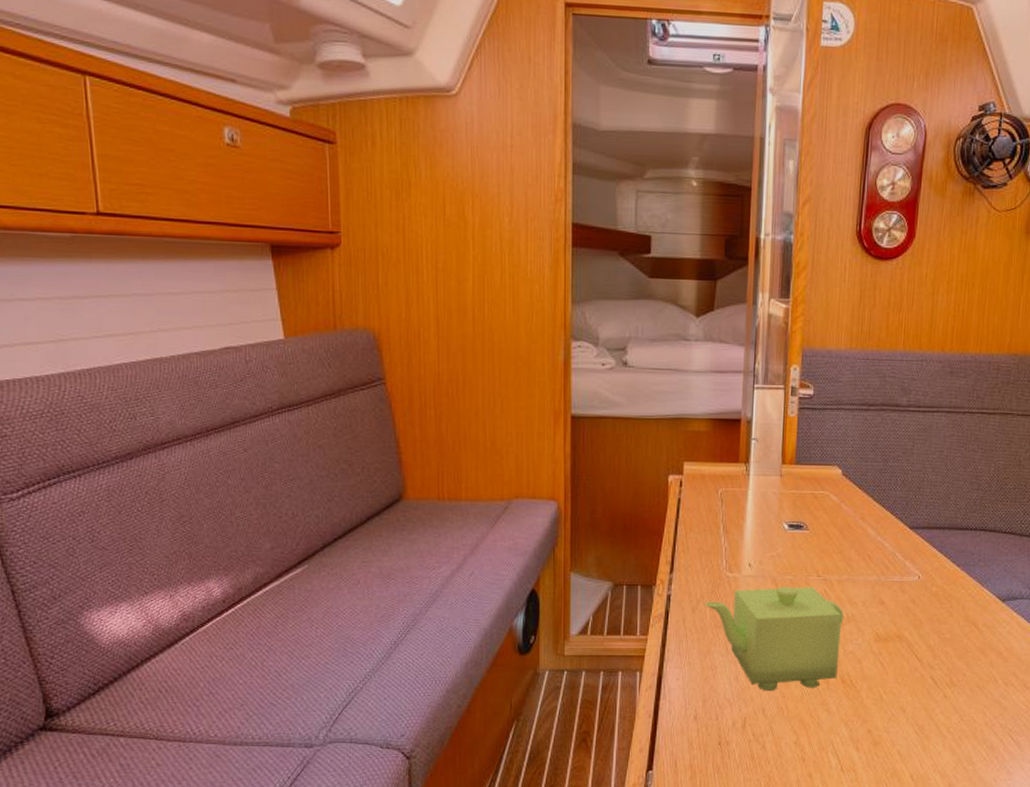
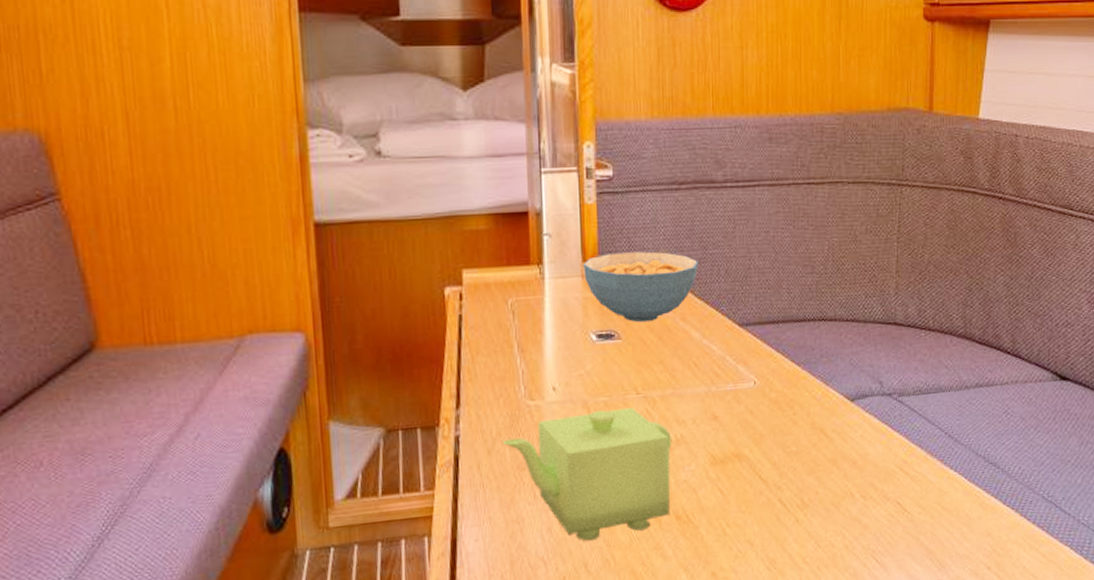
cereal bowl: none [782,459,879,518] -> present [583,251,698,323]

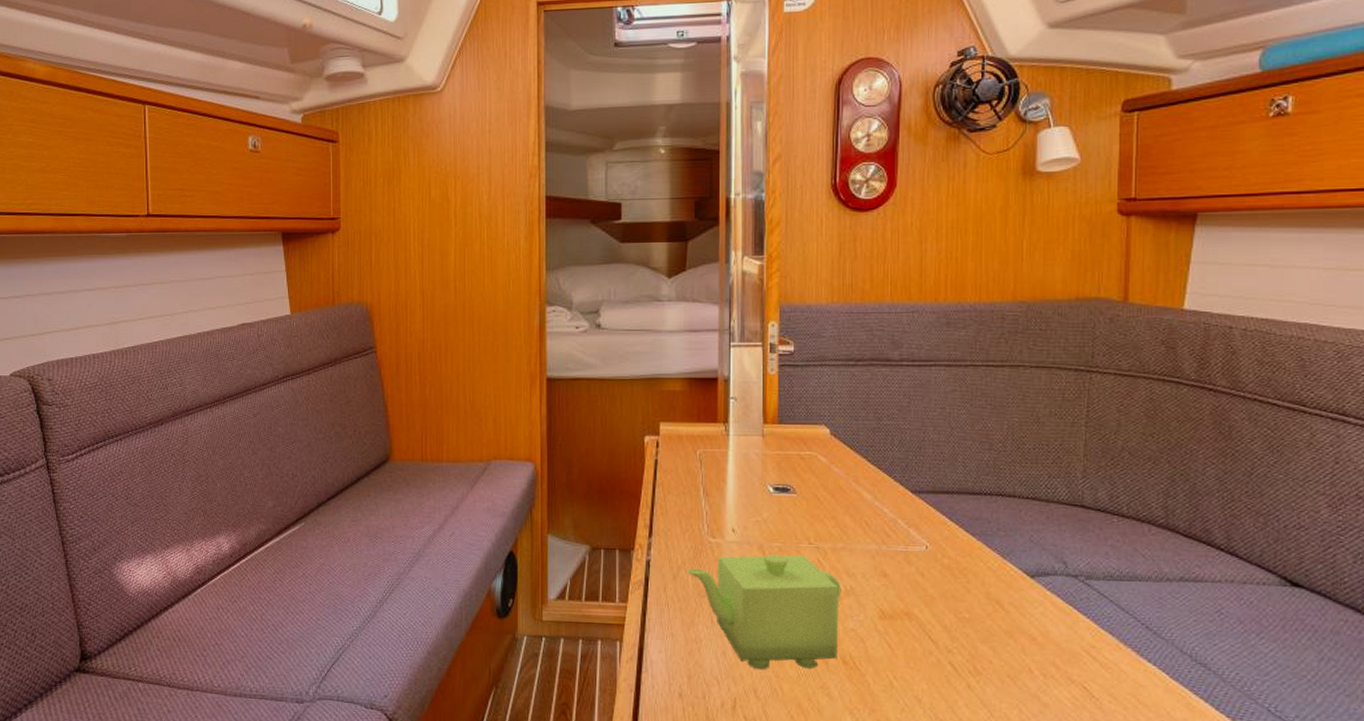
cereal bowl: present [583,251,698,323] -> none [764,418,872,481]

